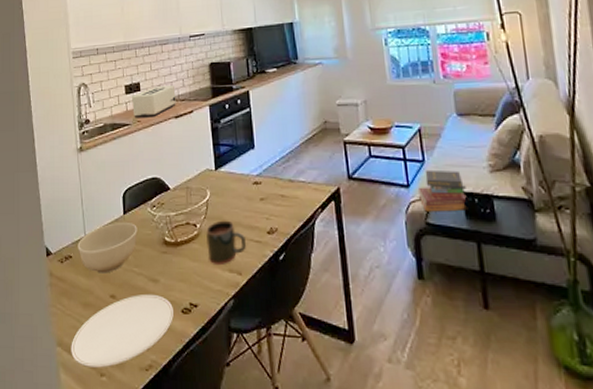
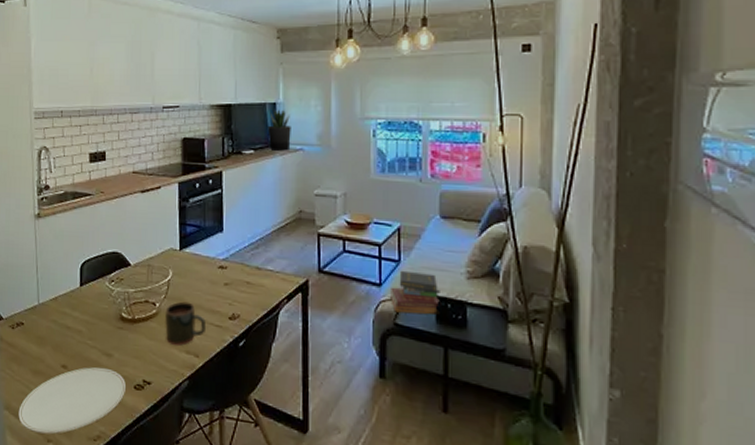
bowl: present [77,221,138,274] -> none [30,293,94,344]
toaster: present [132,85,176,118] -> none [96,157,144,189]
planter: none [287,27,310,67] -> present [267,107,291,151]

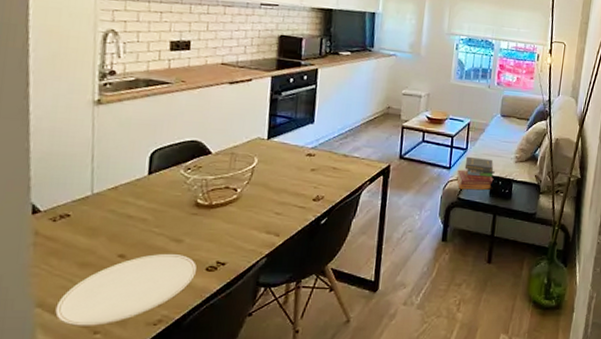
mug: present [165,301,206,345] -> none [245,186,289,227]
planter: present [267,107,291,151] -> none [365,16,387,55]

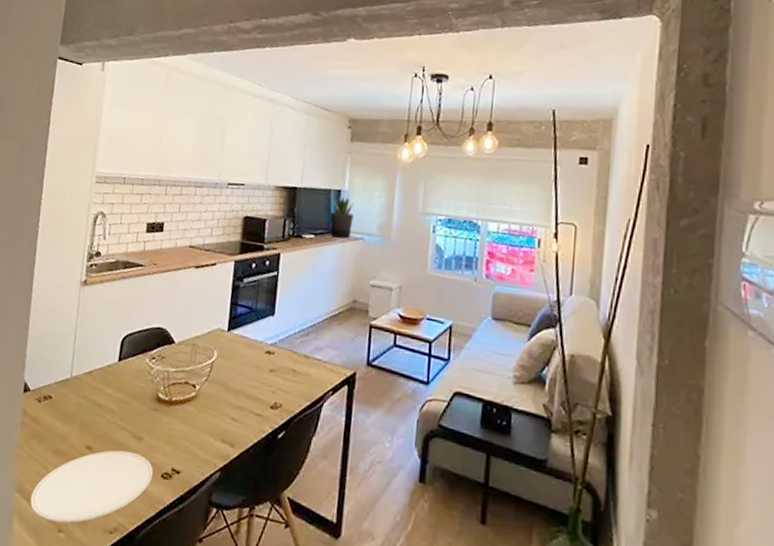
planter: none [365,16,387,55] -> present [329,194,354,239]
books: present [457,156,495,191] -> none [437,369,487,420]

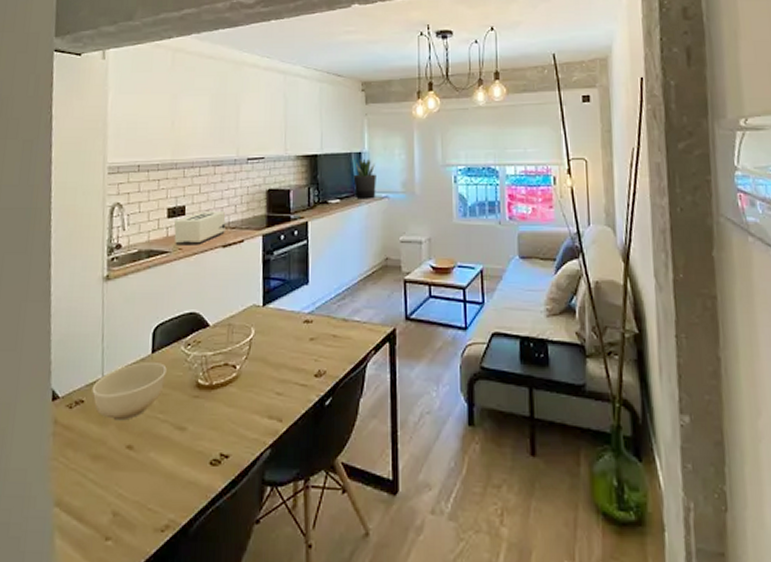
plate: present [30,450,153,524] -> none [71,443,200,531]
bowl: none [60,368,131,422] -> present [92,361,167,421]
toaster: none [150,230,202,262] -> present [174,211,226,245]

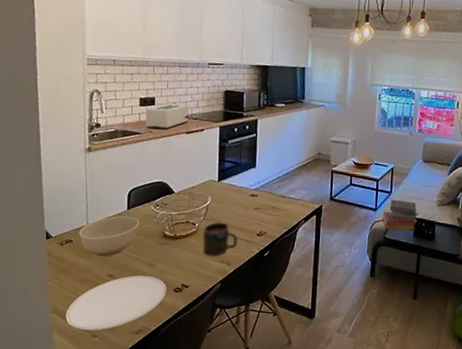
plate: none [71,443,200,531] -> present [65,275,166,331]
mug: none [246,361,290,410] -> present [202,222,238,256]
planter: present [353,157,376,199] -> none [297,71,316,106]
books: none [476,312,525,356] -> present [382,199,419,232]

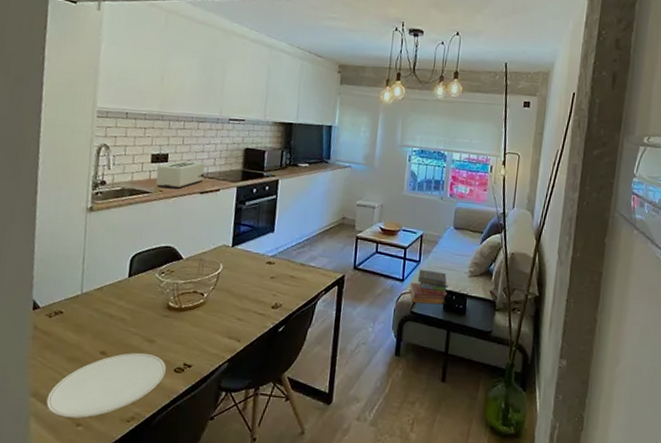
bowl: present [79,215,140,257] -> none [71,284,142,331]
mug: present [202,222,238,256] -> none [210,292,250,331]

